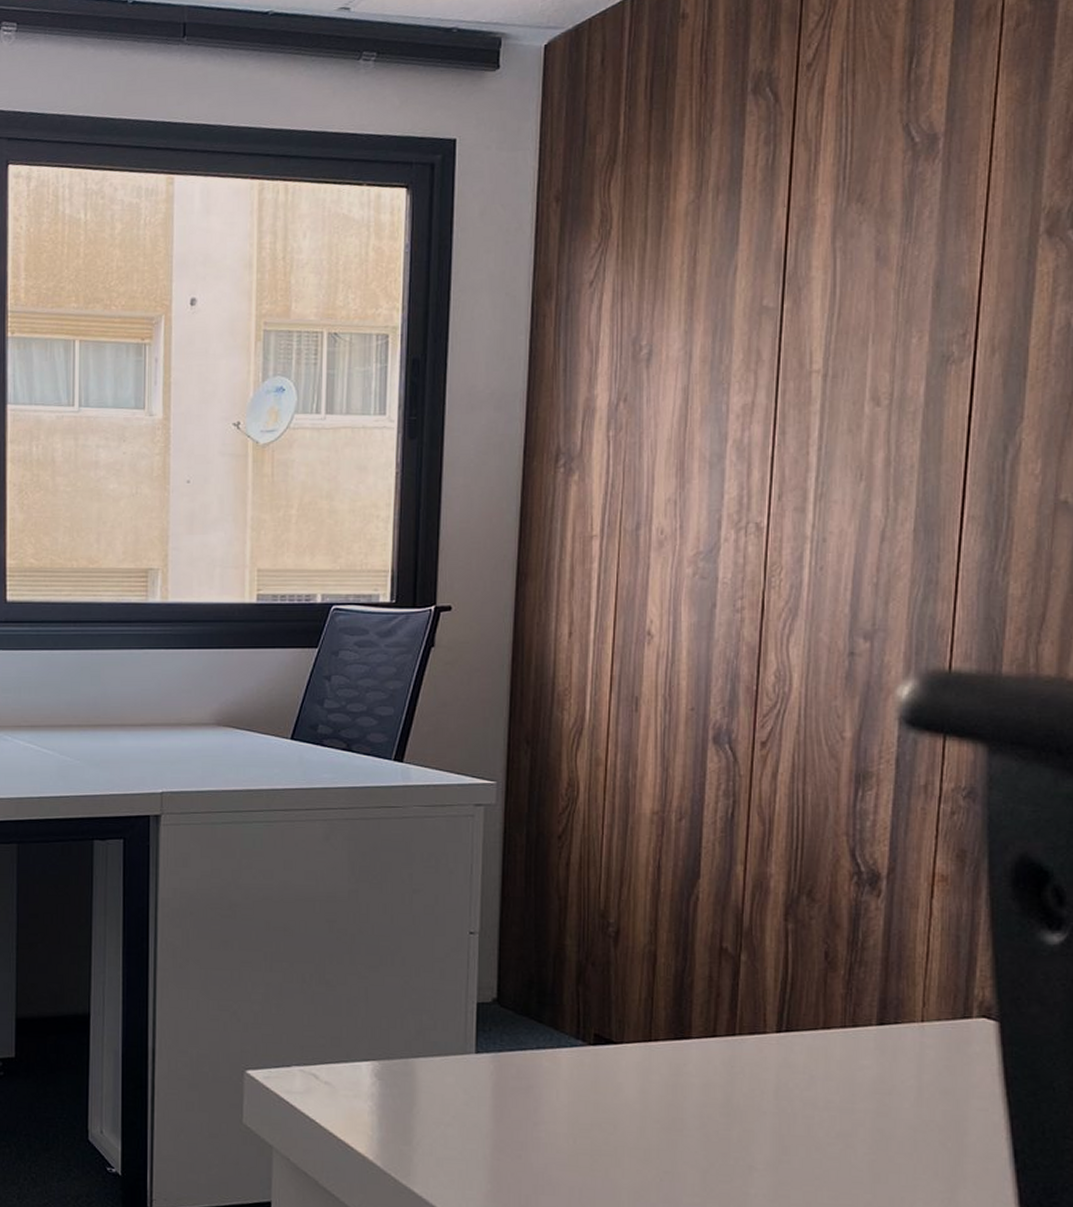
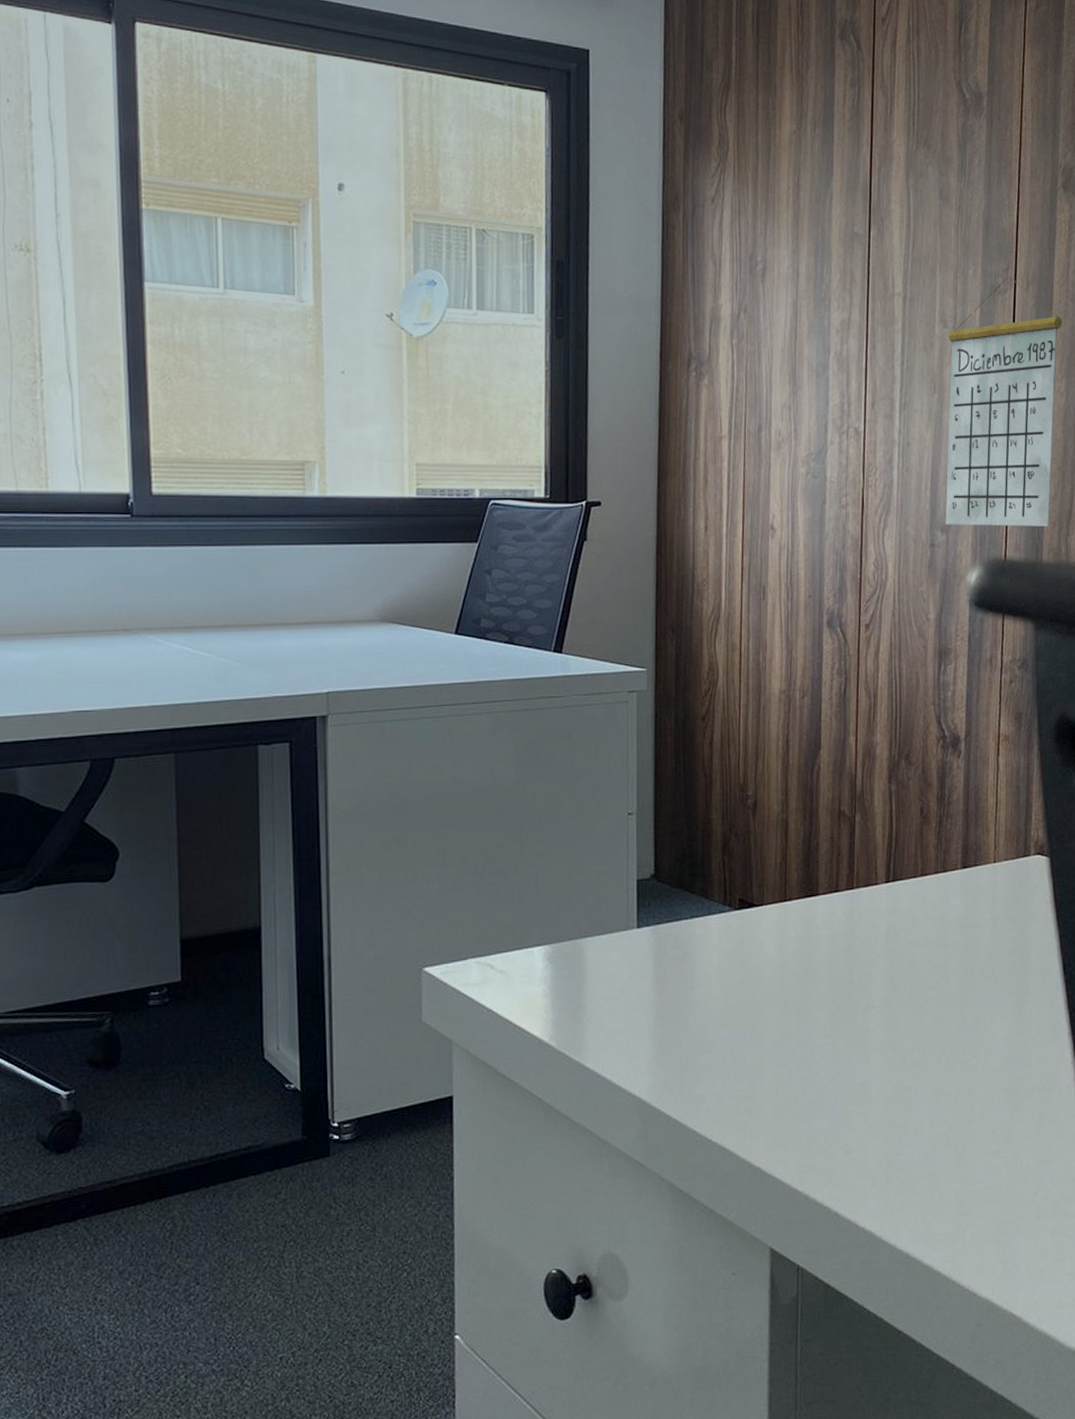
calendar: none [870,341,1040,633] -> present [945,275,1062,527]

